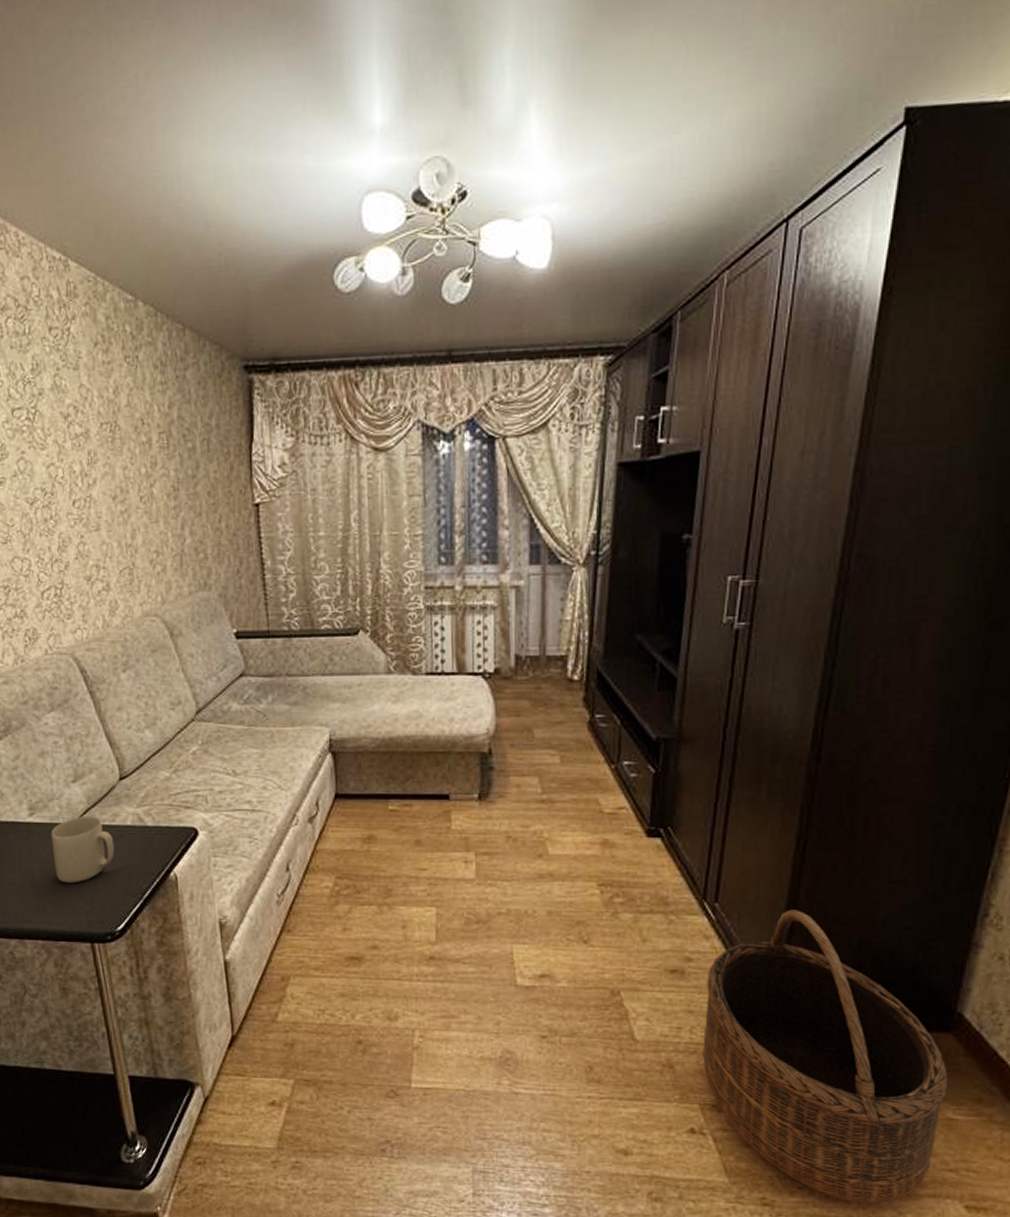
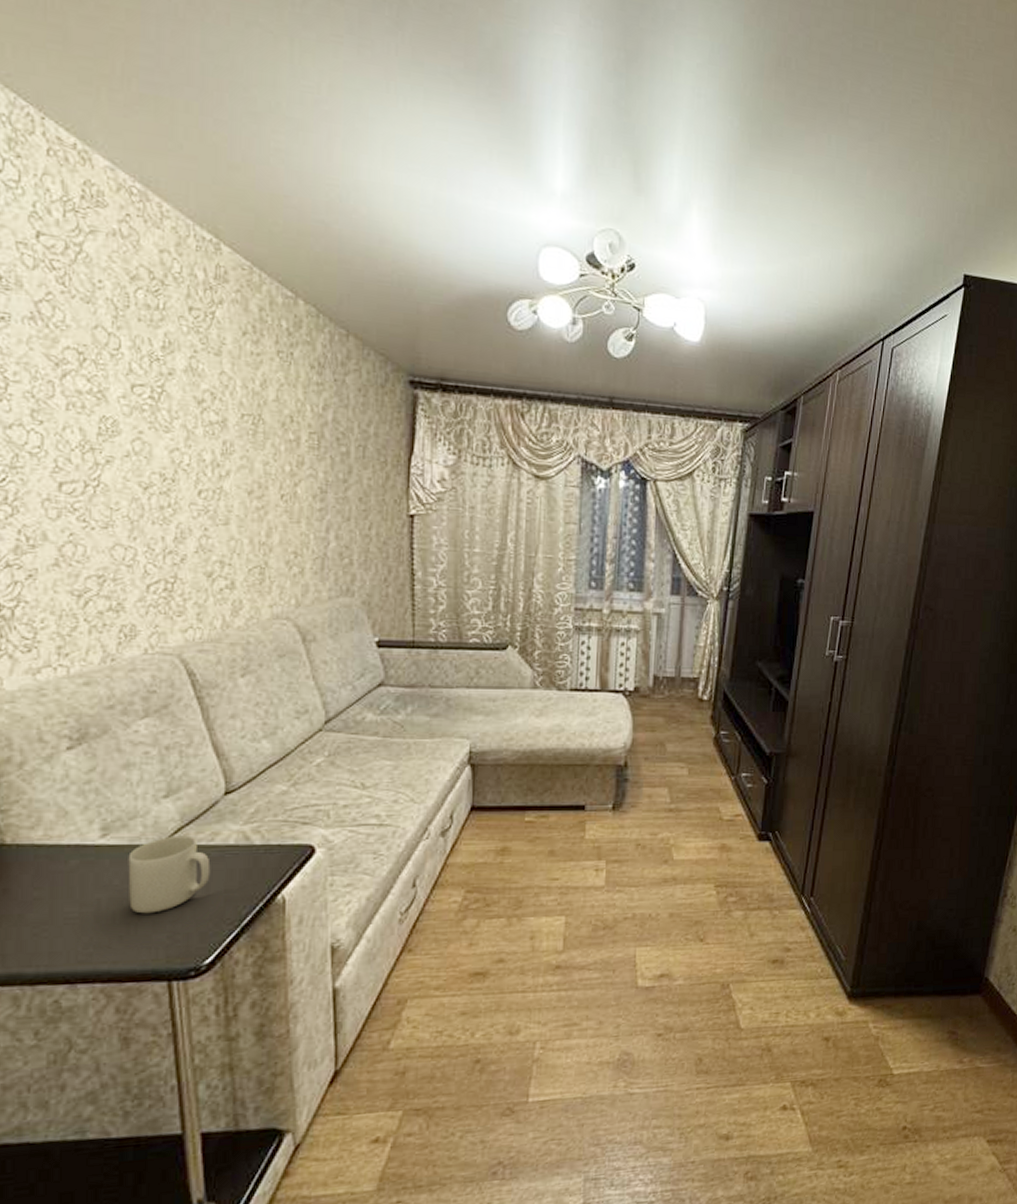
basket: present [703,910,947,1204] -> none [795,899,977,1152]

